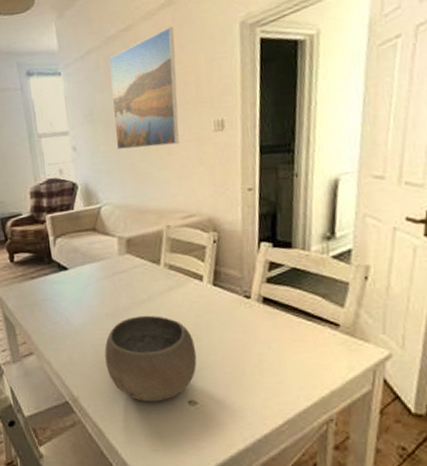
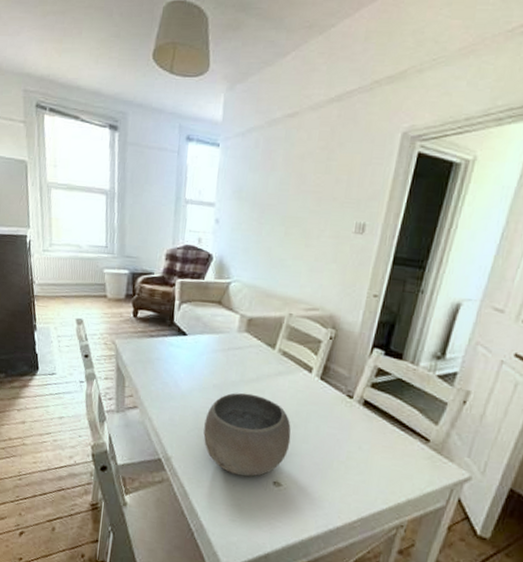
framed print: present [109,27,179,150] -> none [257,122,338,238]

